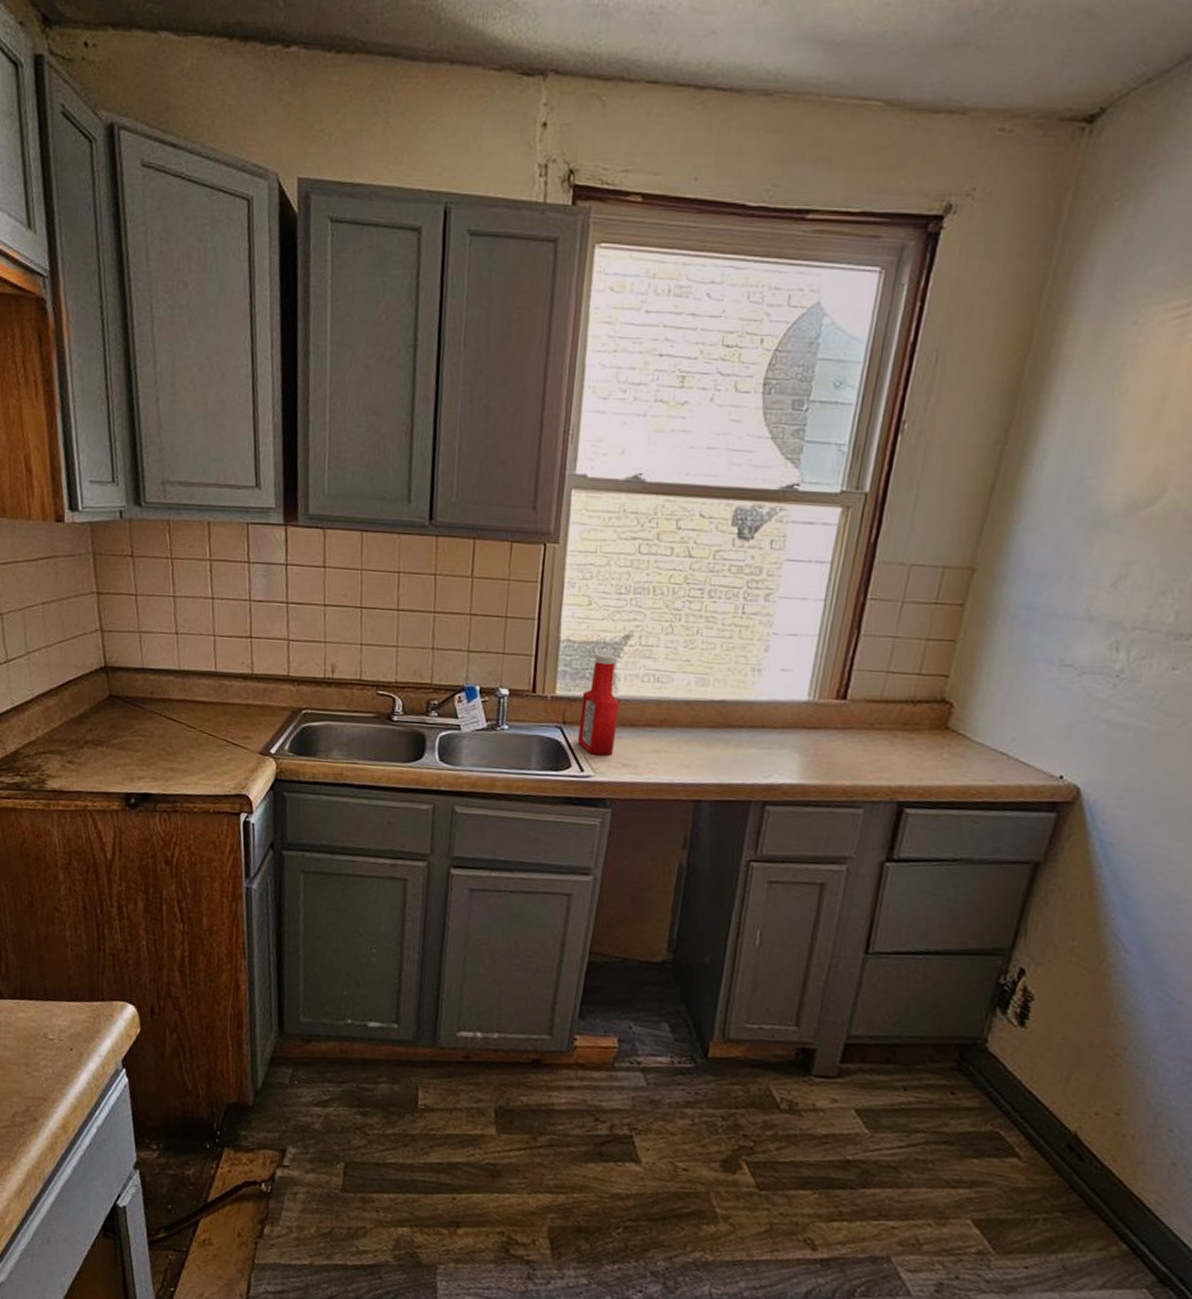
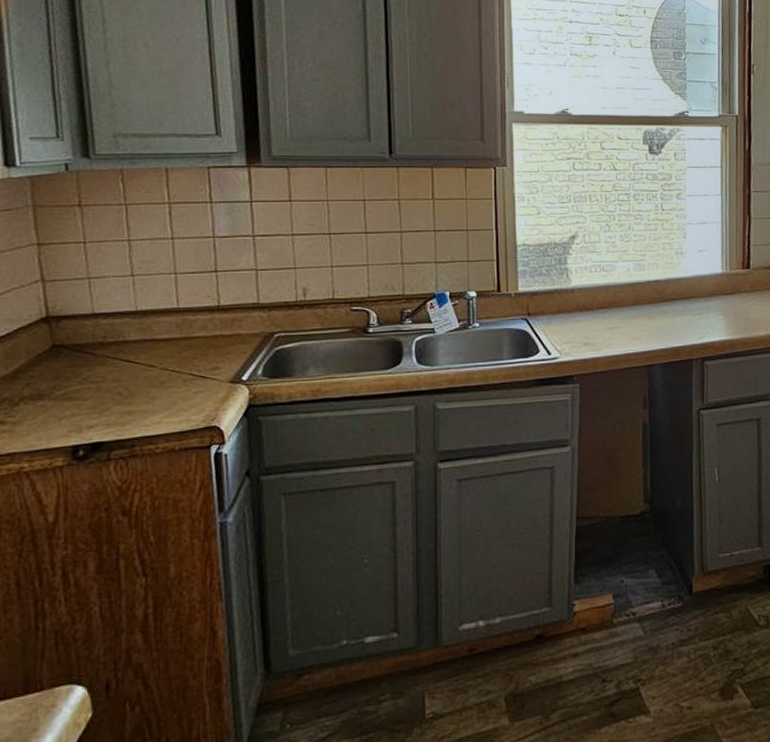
ketchup bottle: present [577,653,620,756] -> none [541,252,575,339]

